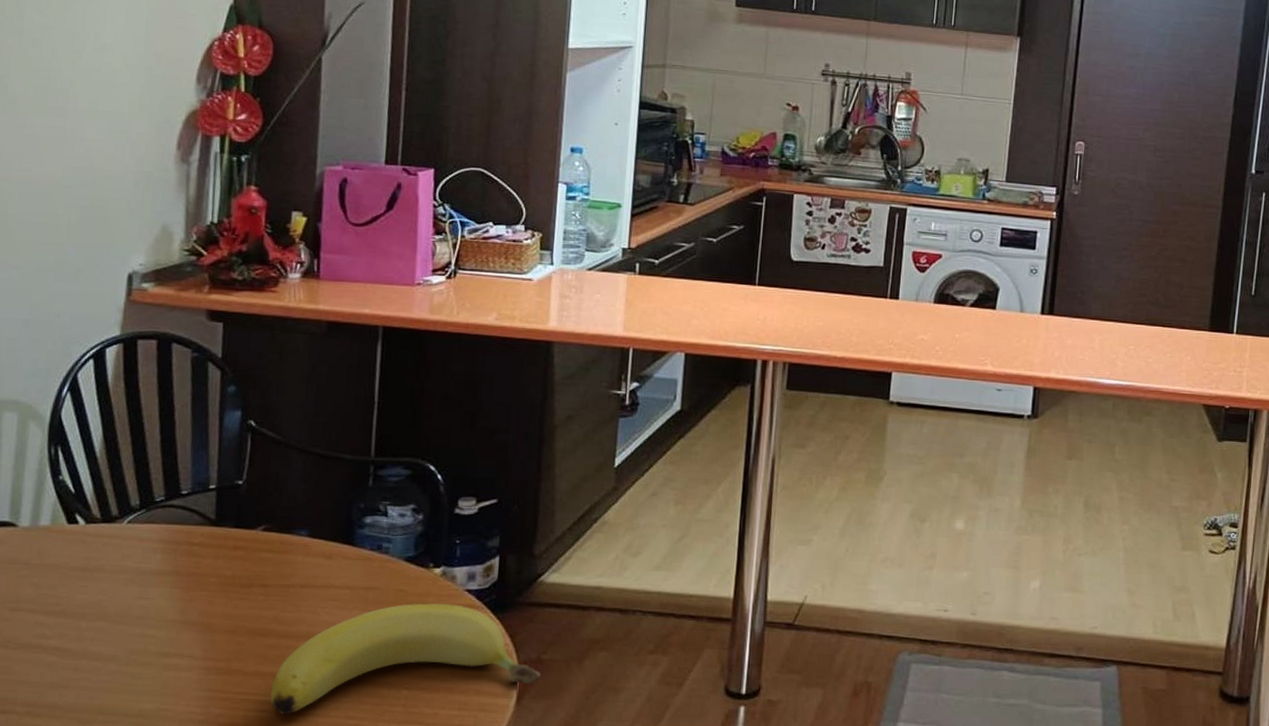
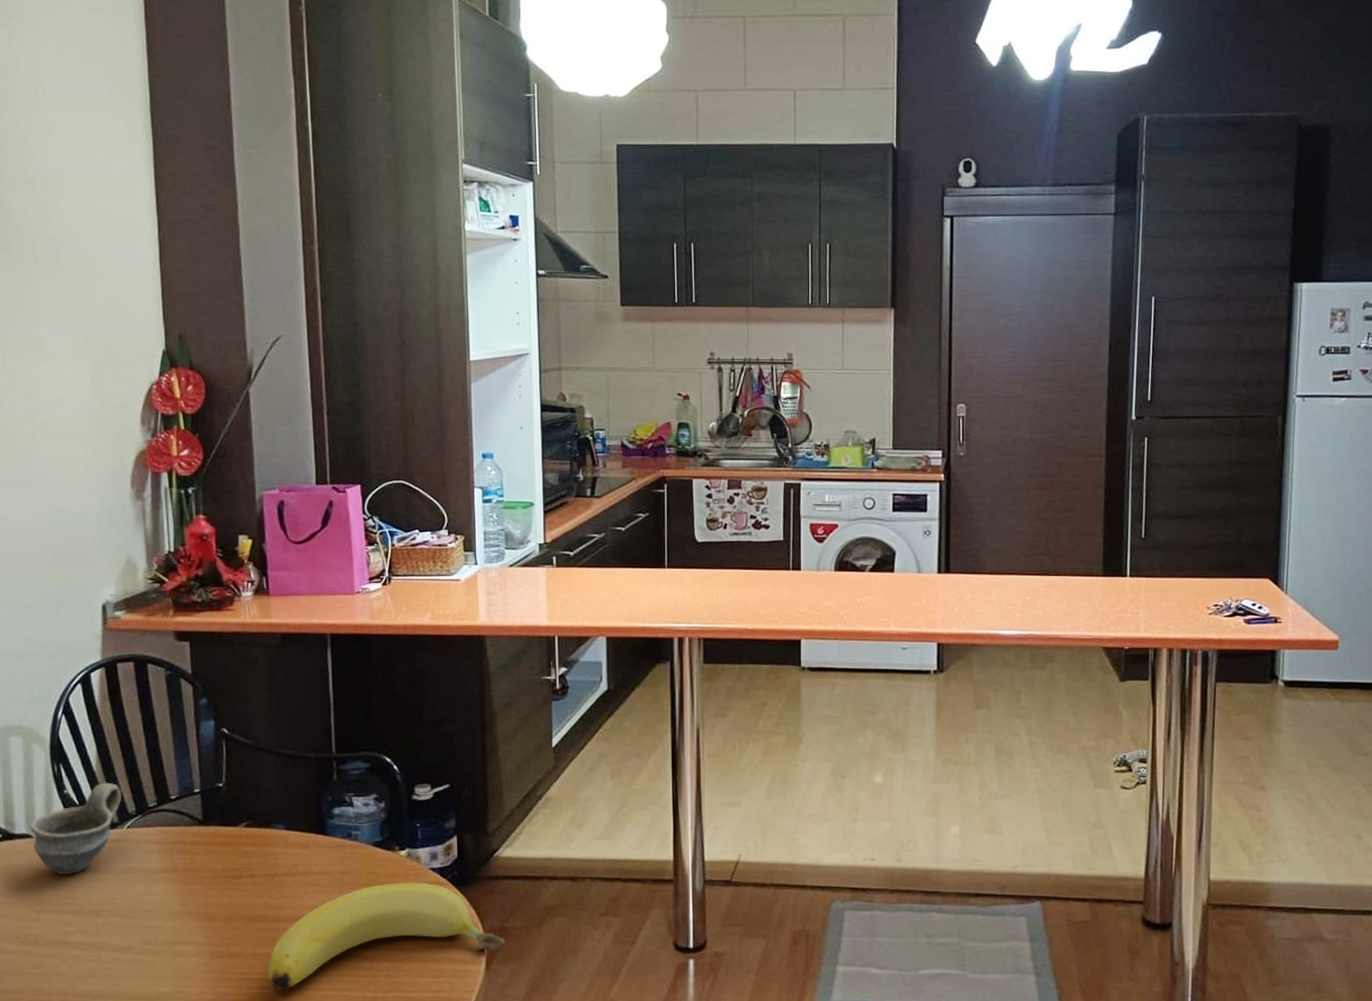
cup: none [15,470,125,571] -> present [30,782,121,875]

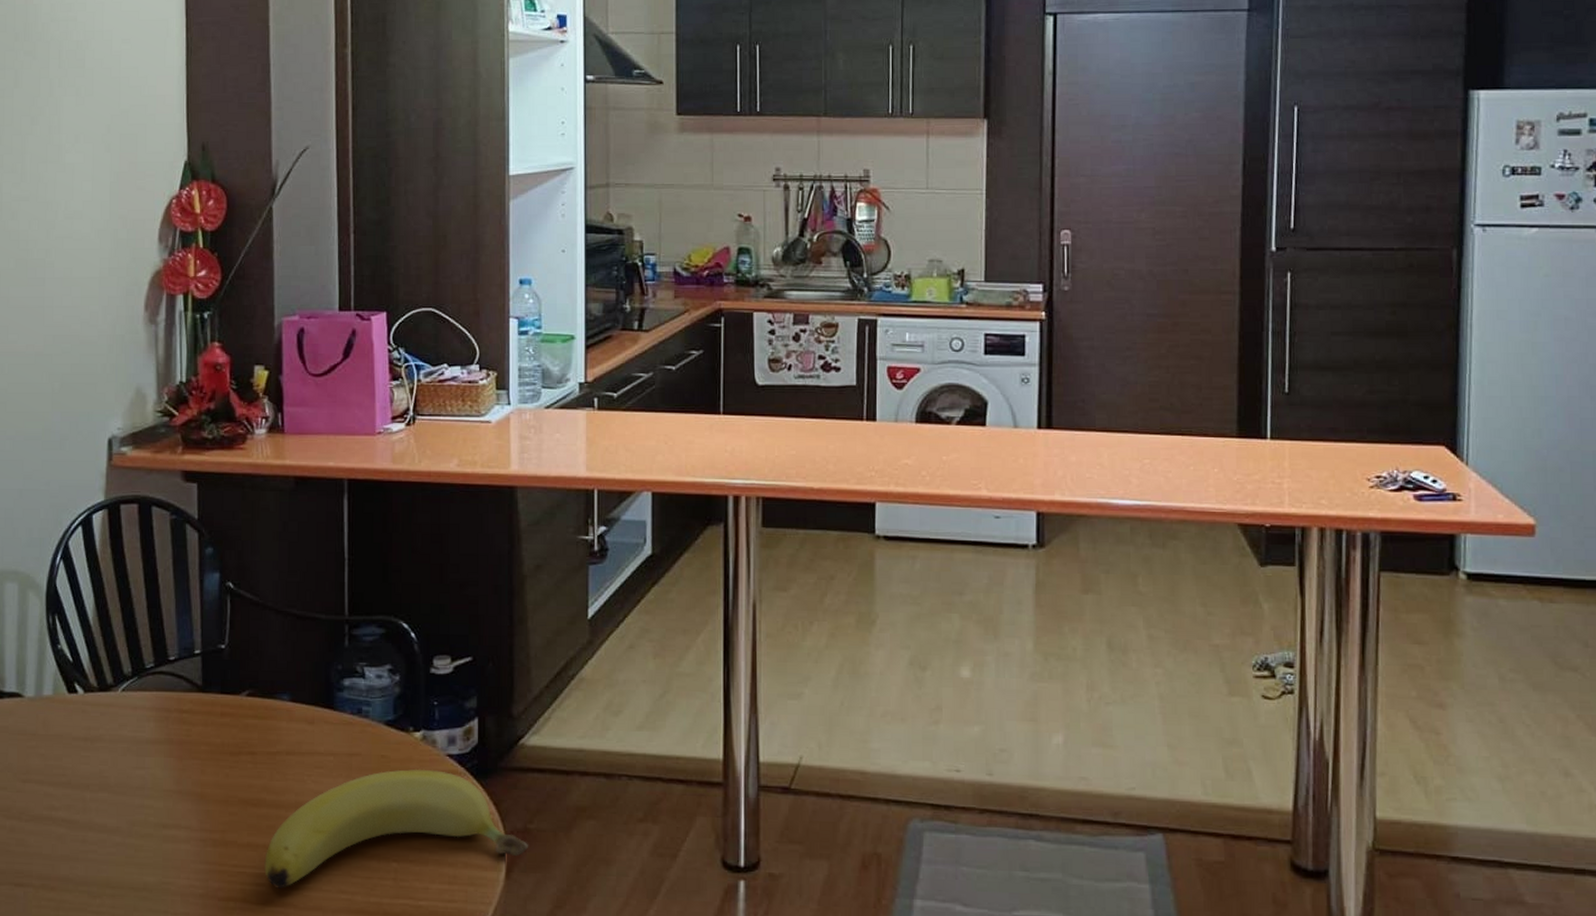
cup: present [30,782,121,875] -> none [21,638,117,741]

